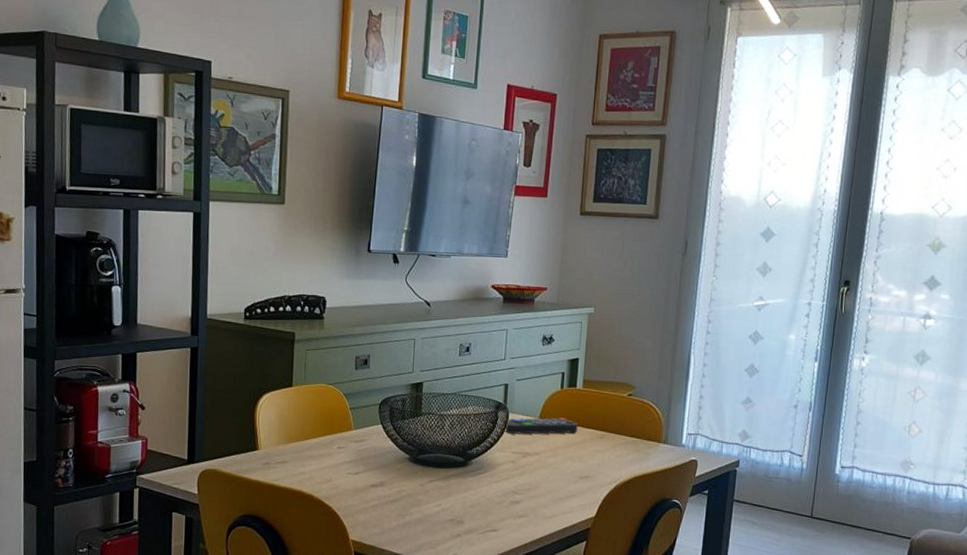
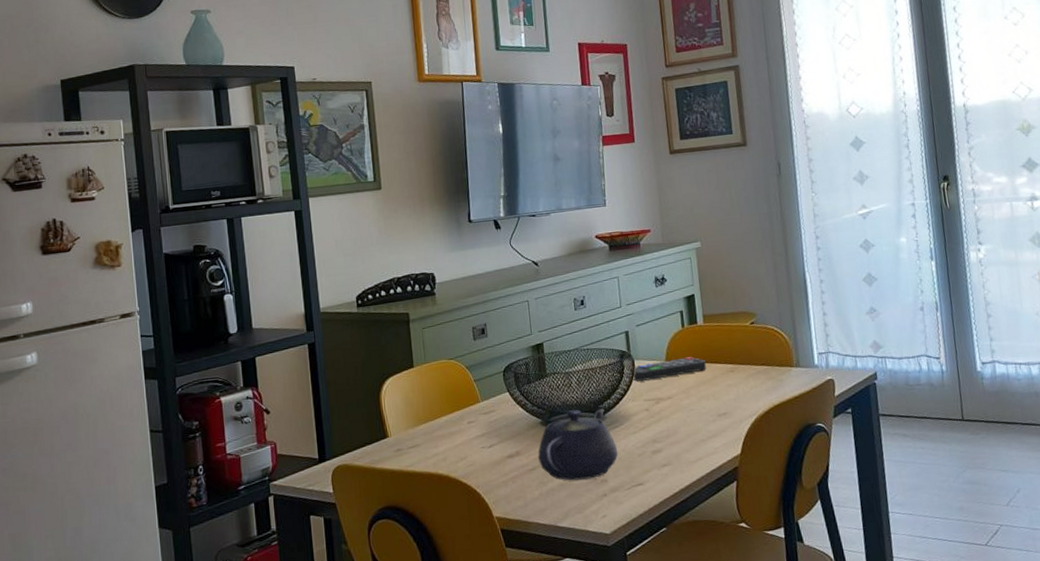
teapot: none [401,451,479,518] -> present [538,408,618,481]

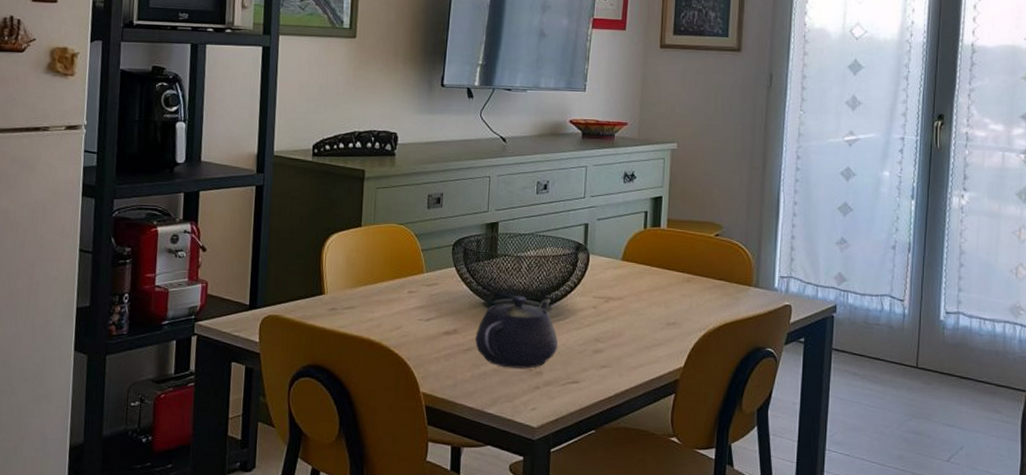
remote control: present [632,357,706,381] -> none [584,260,663,277]

